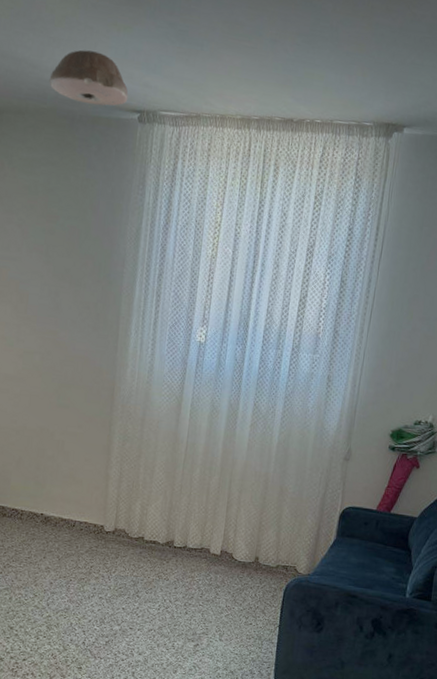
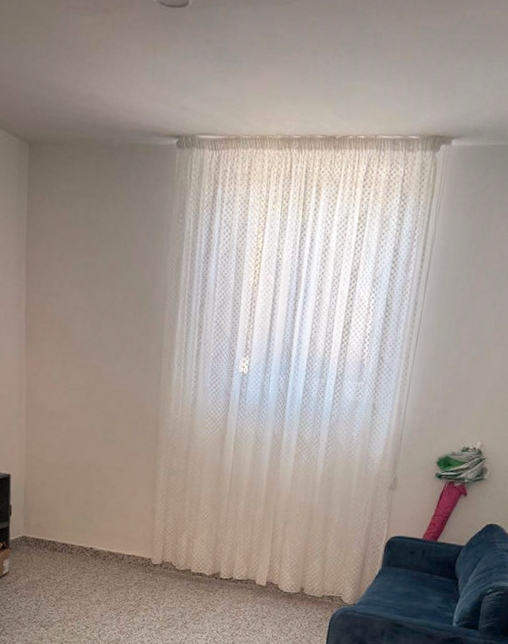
ceiling light: present [49,50,129,106] -> none [86,74,167,132]

